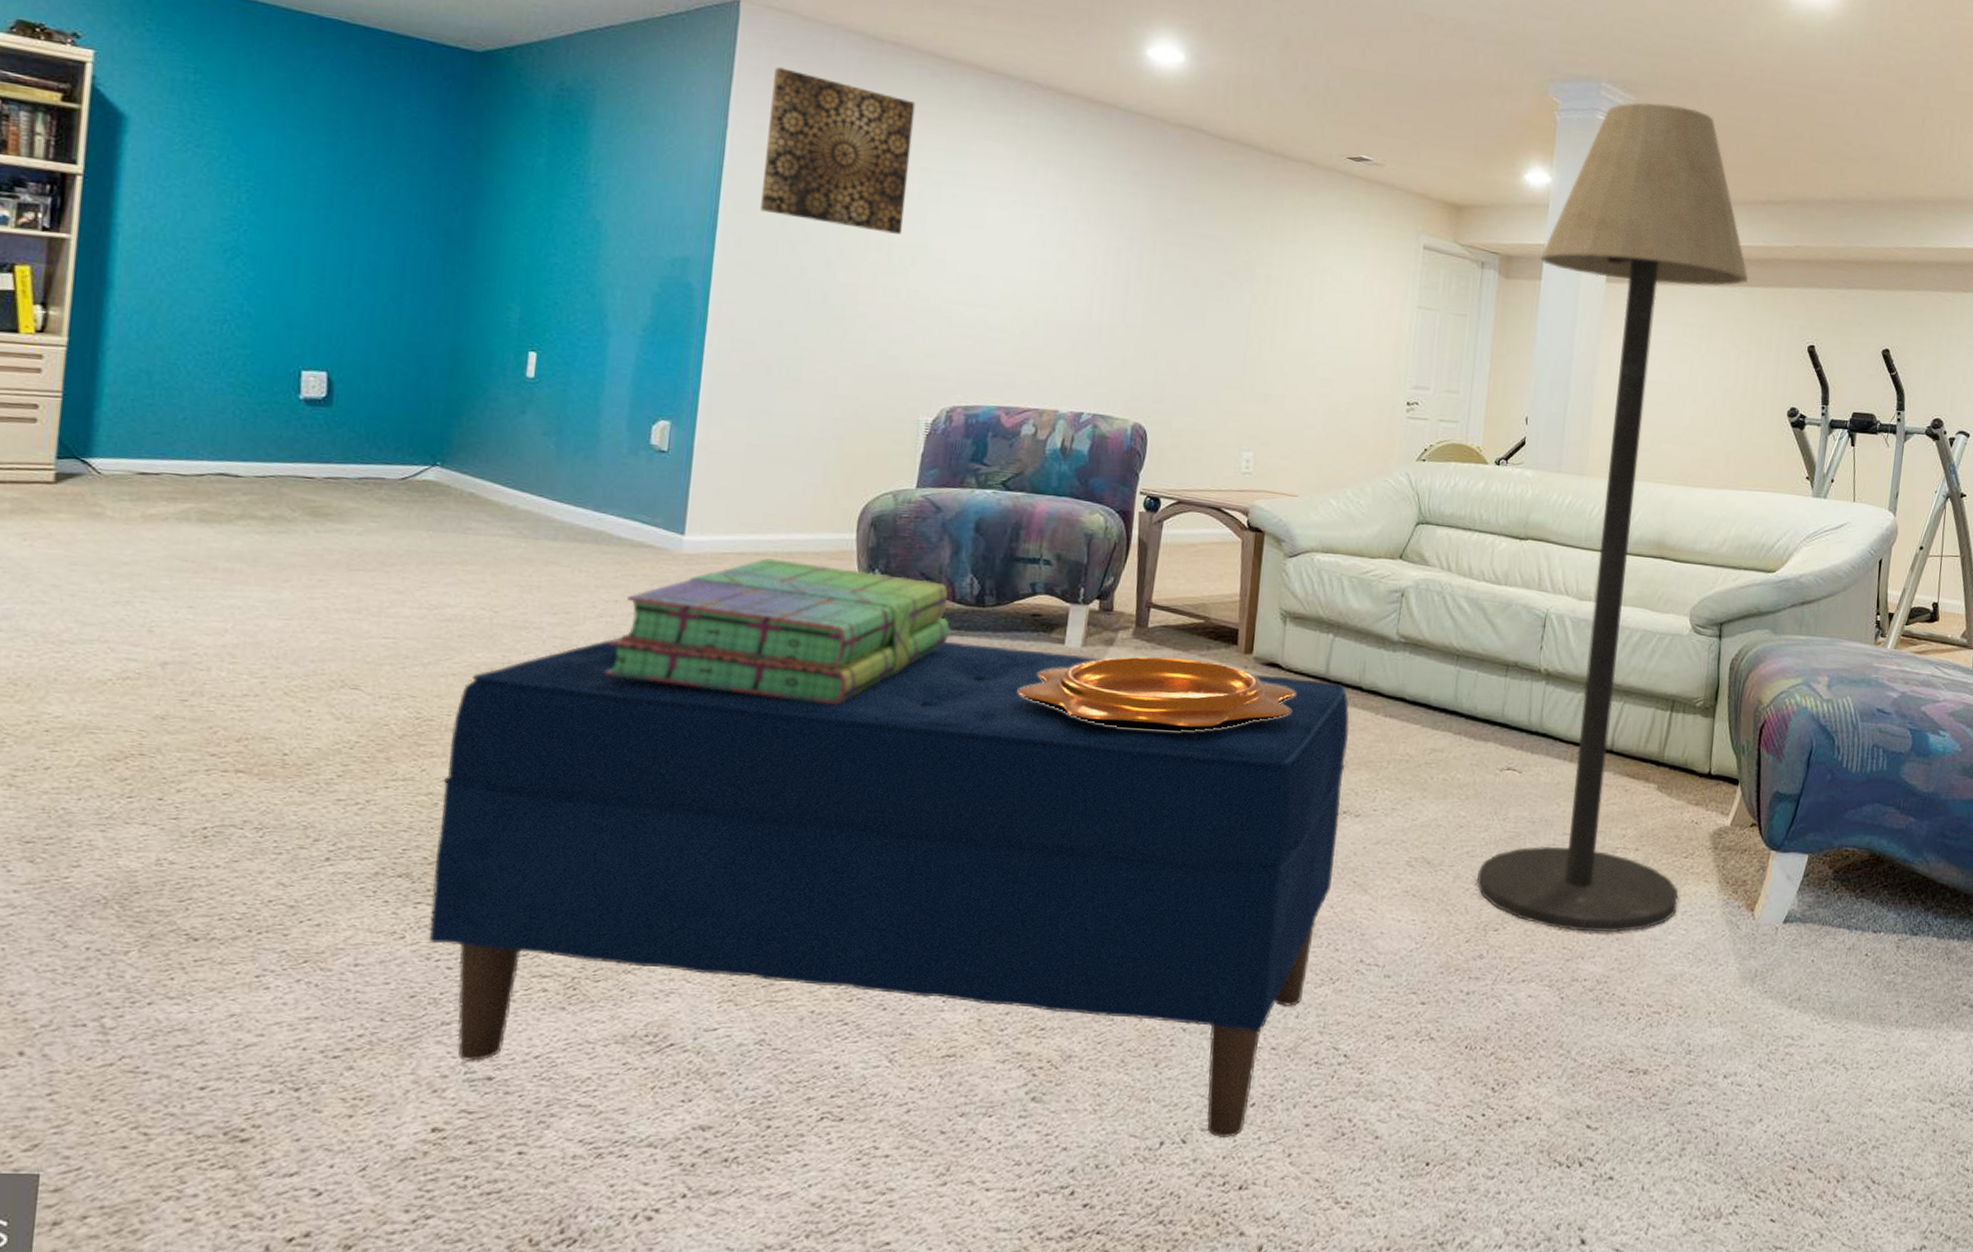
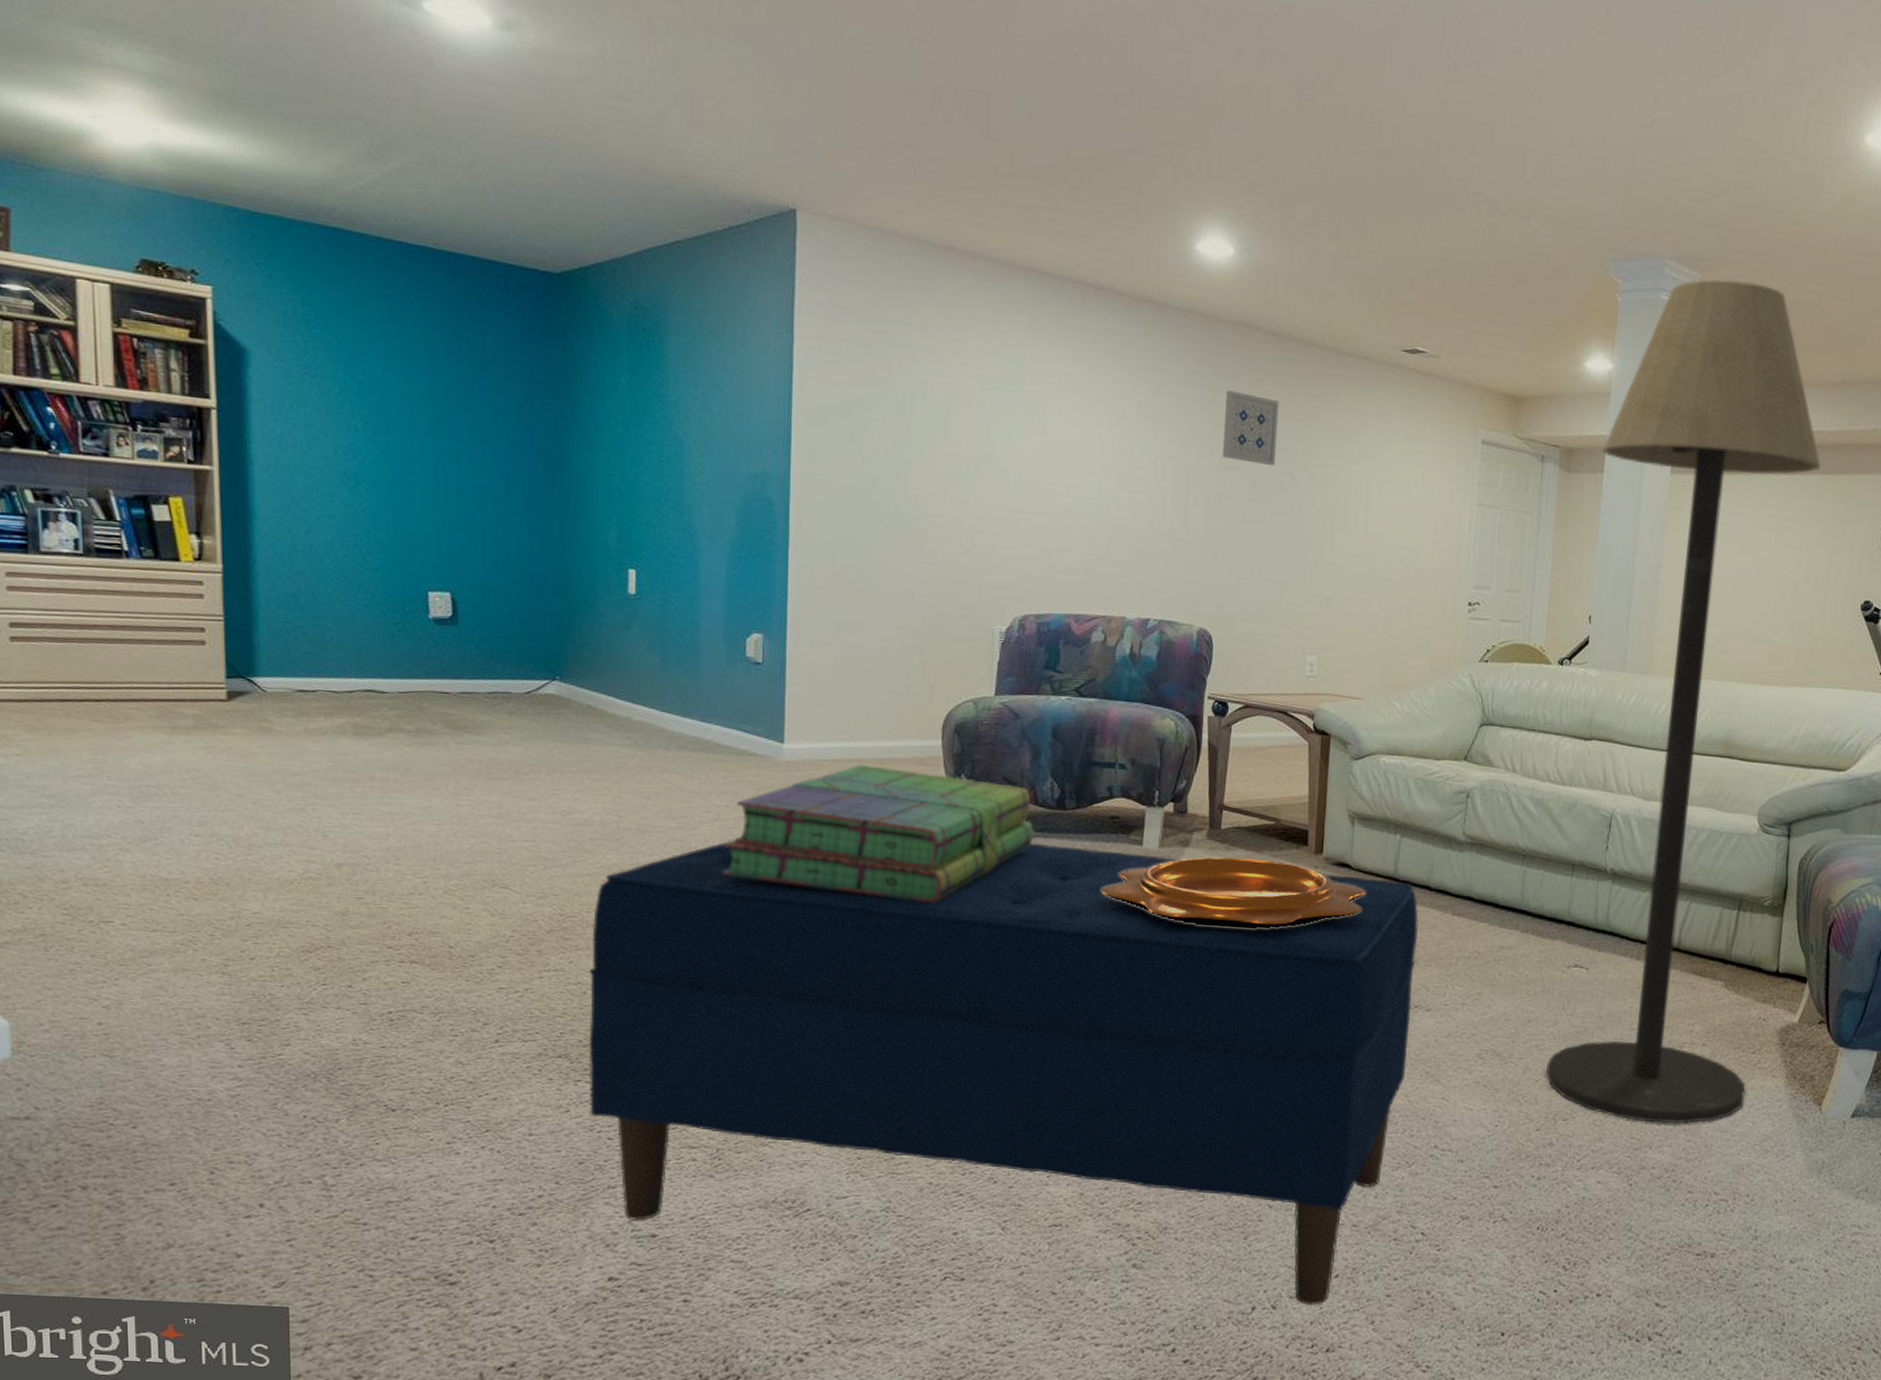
wall art: present [760,67,916,234] -> none [831,277,972,444]
wall art: none [1164,190,1224,265] -> present [1222,390,1280,467]

